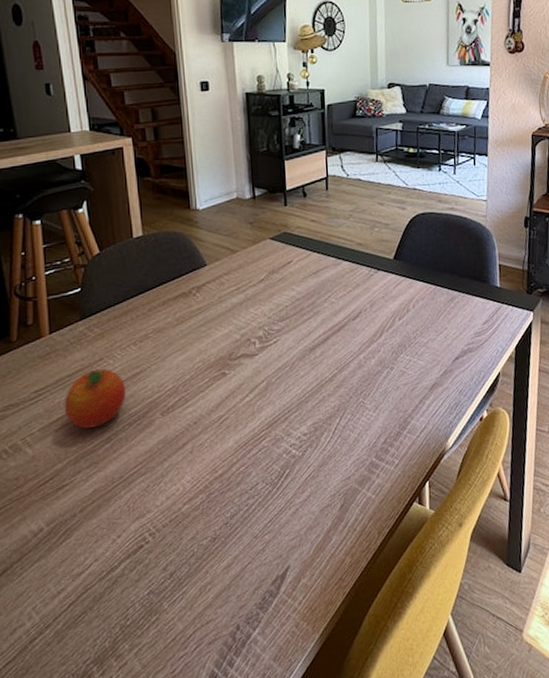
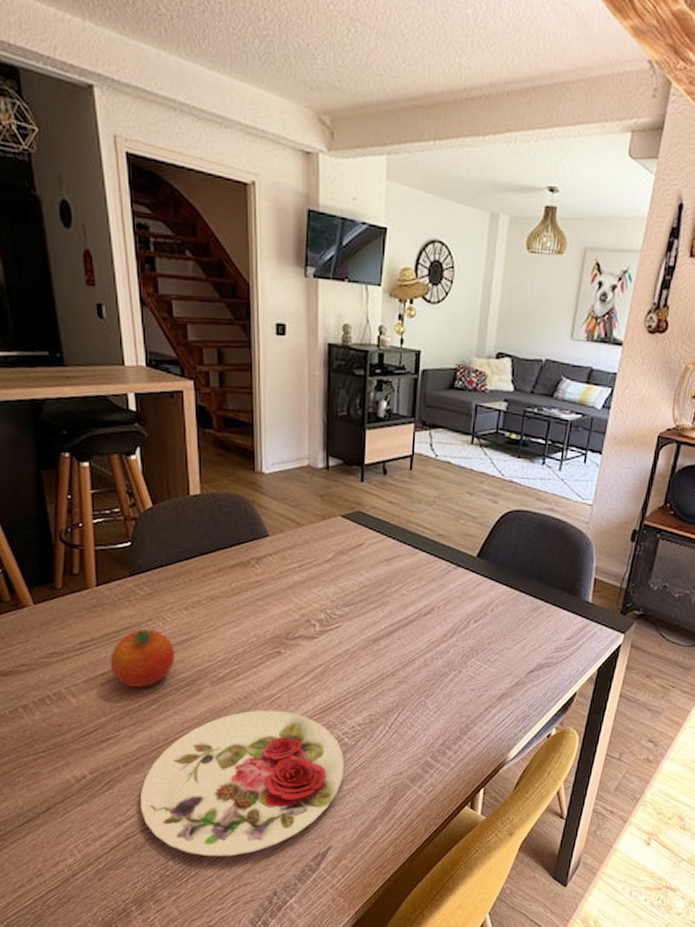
plate: none [97,431,295,598] -> present [139,709,345,857]

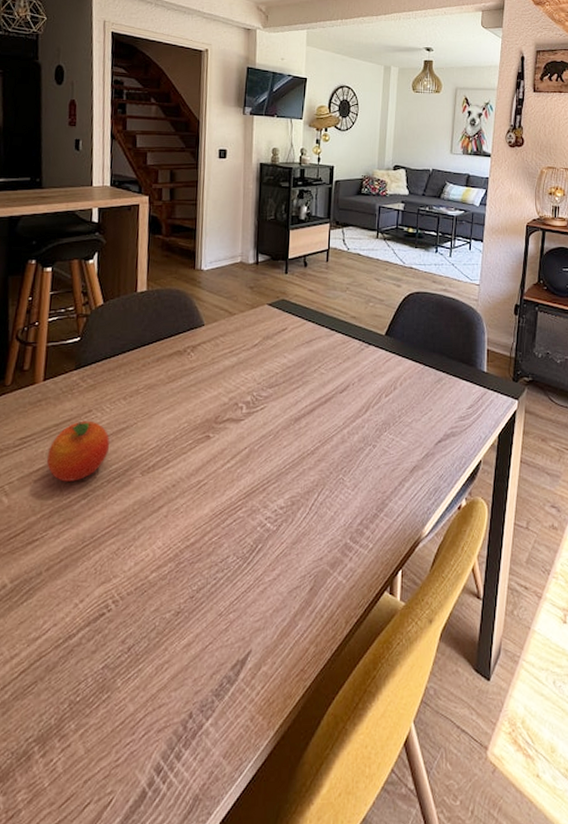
plate: present [139,709,345,857] -> none [57,497,267,675]

